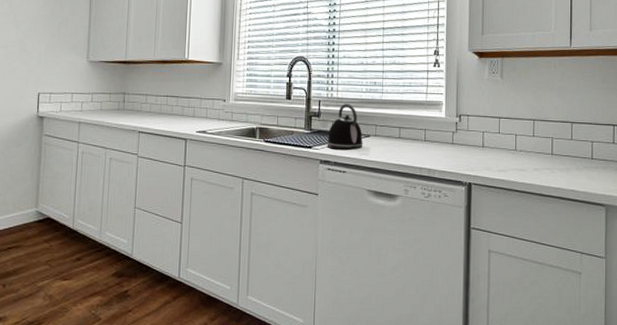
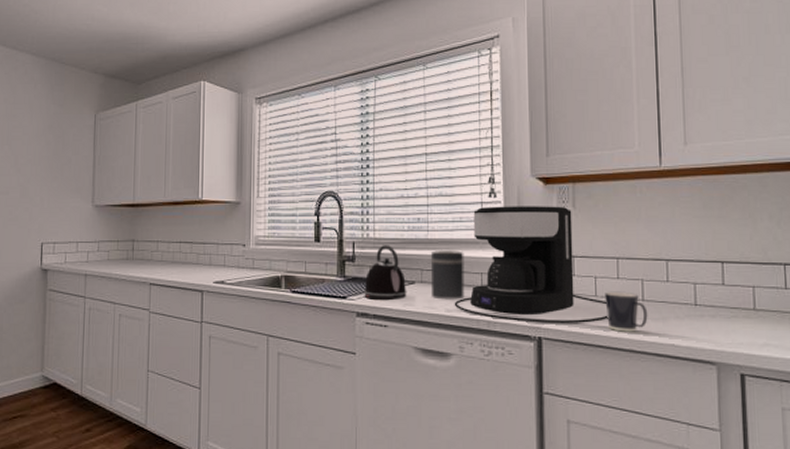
cylinder: none [383,109,412,151] -> present [430,249,465,300]
coffee maker: none [401,74,525,173] -> present [454,206,608,324]
mug: none [523,146,555,180] -> present [605,291,648,332]

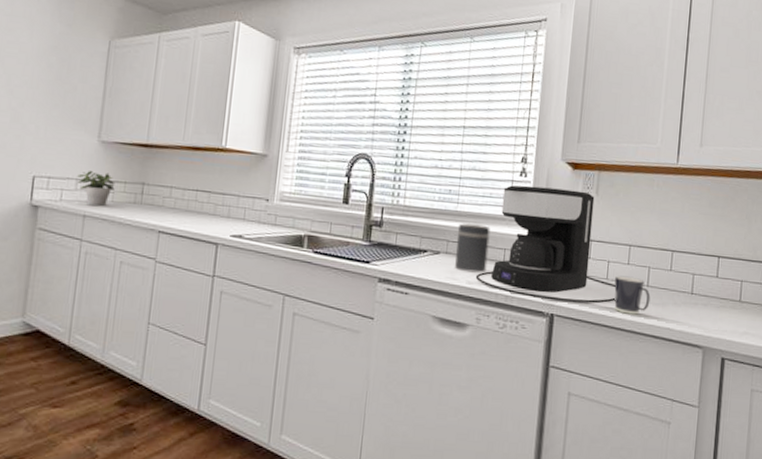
potted plant: none [77,234,110,265] -> present [77,171,116,206]
kettle: present [364,245,407,301] -> none [388,213,432,269]

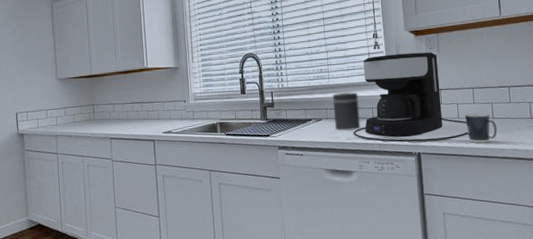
potted plant: present [77,171,116,206] -> none [46,101,74,128]

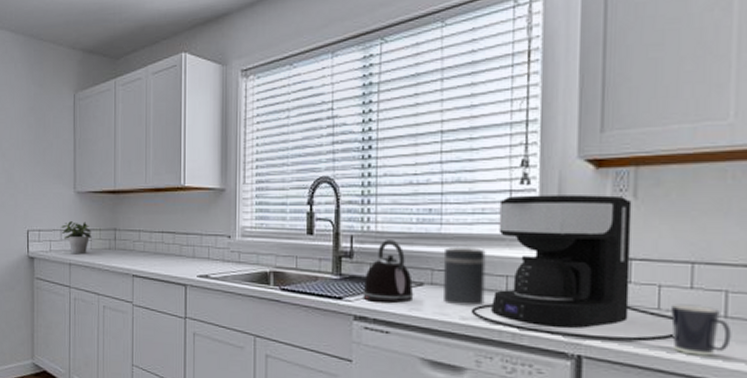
potted plant: none [46,101,74,128] -> present [61,221,92,255]
kettle: none [283,92,317,136] -> present [363,240,414,304]

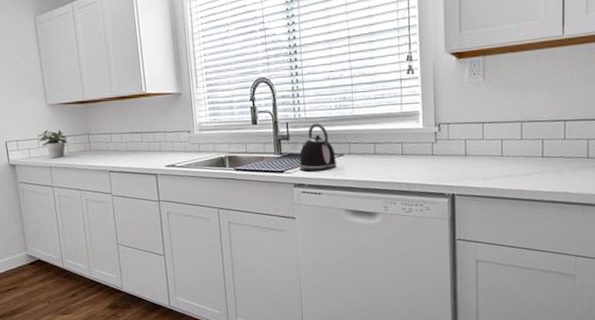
cylinder: present [443,246,486,306] -> none [356,124,388,168]
coffee maker: present [471,195,675,342] -> none [378,78,512,183]
mug: present [671,304,732,356] -> none [510,150,546,185]

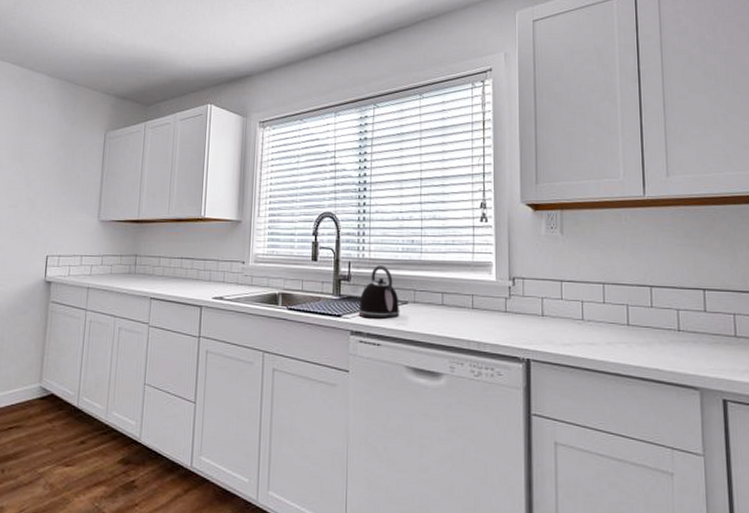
potted plant: present [37,130,68,159] -> none [82,248,113,279]

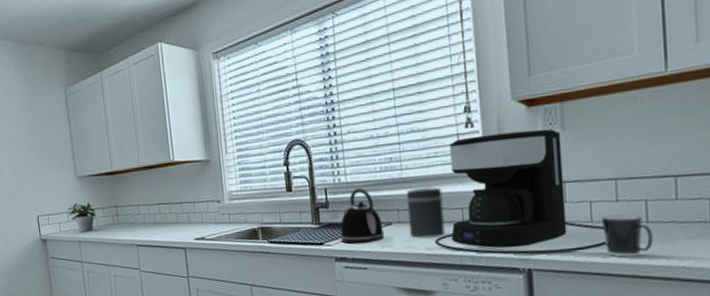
potted plant: none [82,248,113,279] -> present [67,202,97,233]
cylinder: none [423,271,456,321] -> present [406,187,446,239]
coffee maker: none [445,230,595,347] -> present [434,129,607,255]
mug: none [591,315,633,356] -> present [602,214,654,257]

